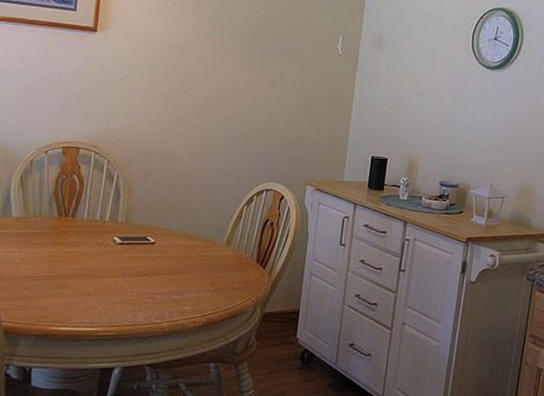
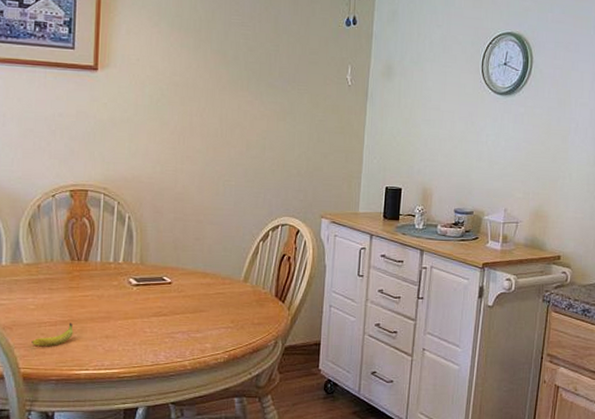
fruit: none [15,278,57,301] -> present [31,323,74,346]

